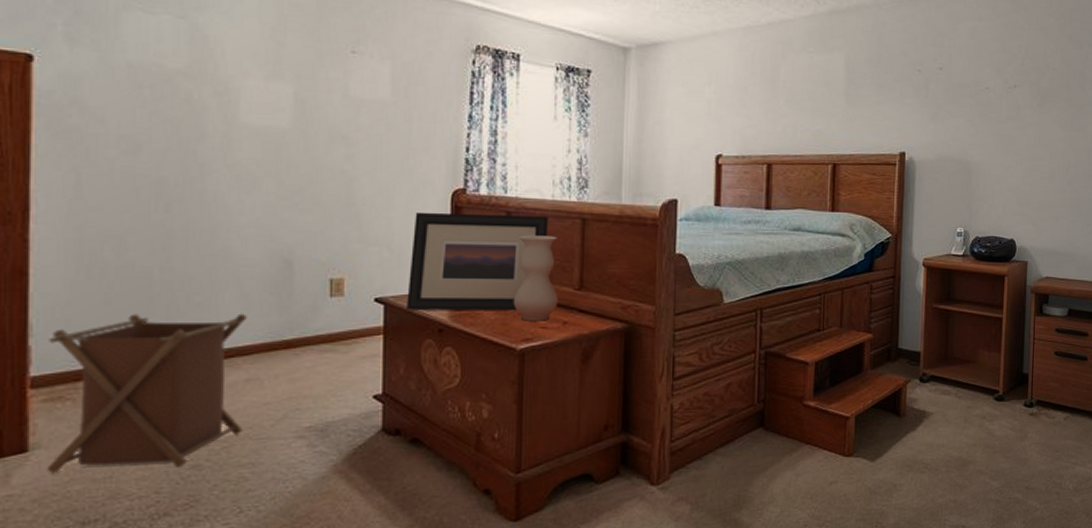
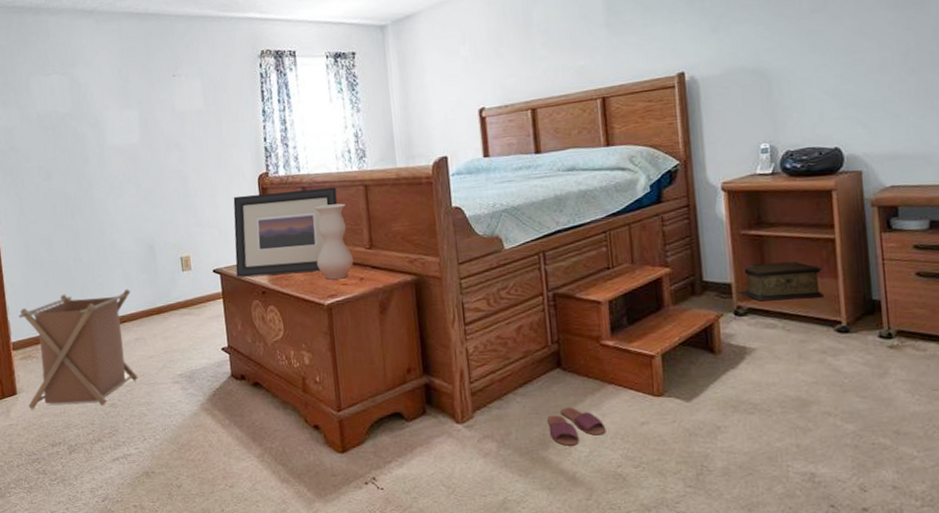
slippers: none [744,467,798,507] -> present [548,407,606,446]
decorative box: none [922,335,990,370] -> present [735,261,825,302]

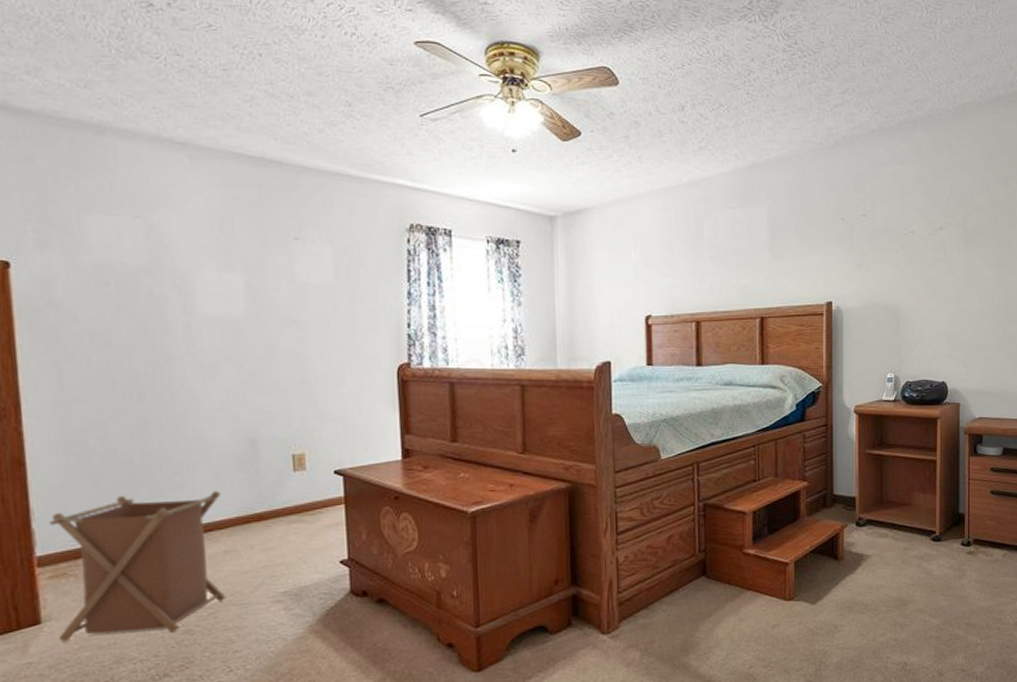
picture frame: present [233,187,338,277] -> none [363,385,490,480]
vase: present [314,203,354,280] -> none [461,403,504,485]
slippers: present [548,407,606,446] -> none [690,614,742,651]
decorative box: present [735,261,825,302] -> none [858,479,925,514]

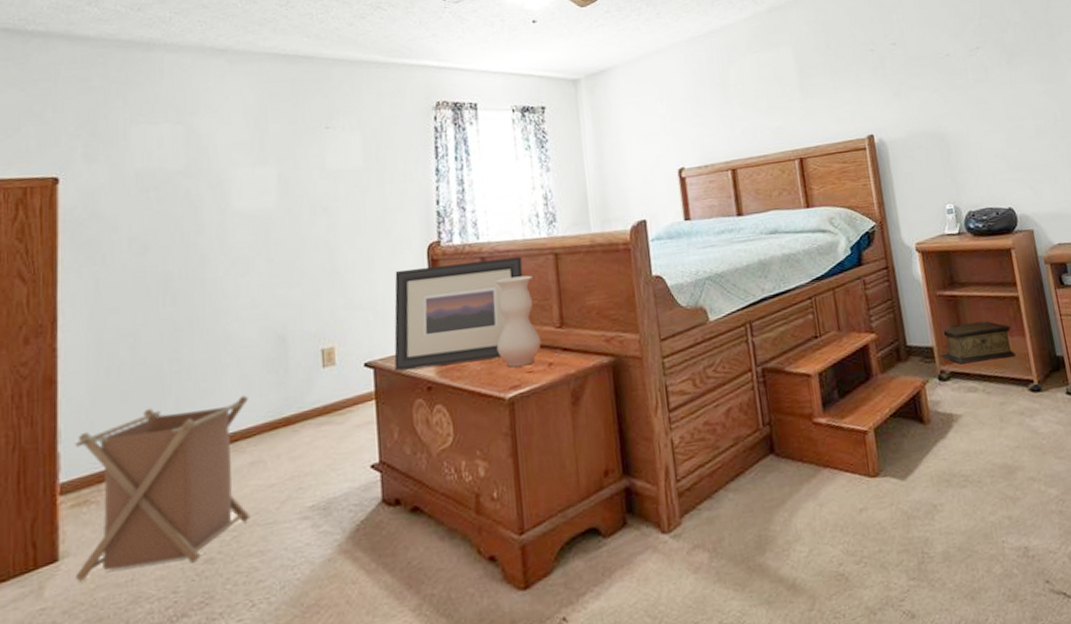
picture frame: none [363,385,490,480] -> present [394,257,523,371]
vase: none [461,403,504,485] -> present [495,275,542,368]
decorative box: none [858,479,925,514] -> present [937,321,1016,364]

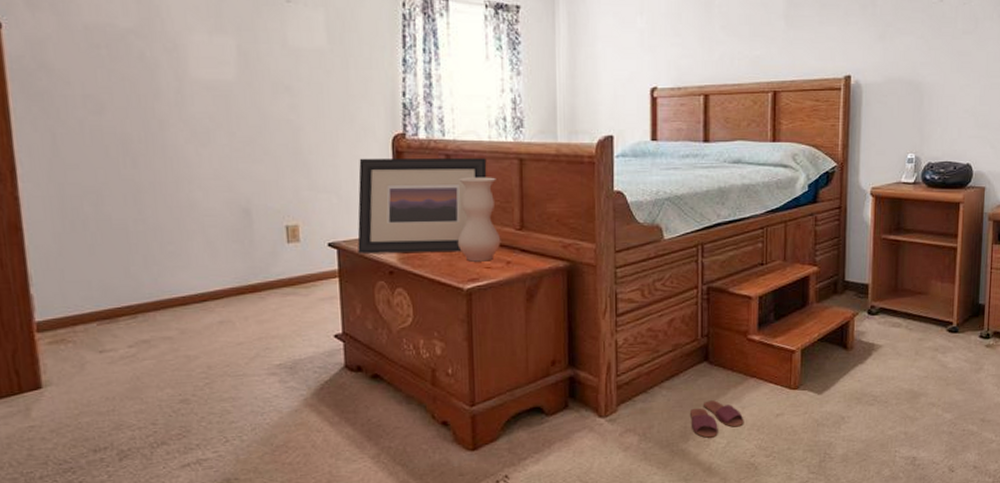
laundry basket: present [75,395,251,582] -> none [47,260,222,408]
slippers: none [763,499,825,547] -> present [691,400,744,438]
decorative box: present [937,321,1016,364] -> none [871,266,943,302]

